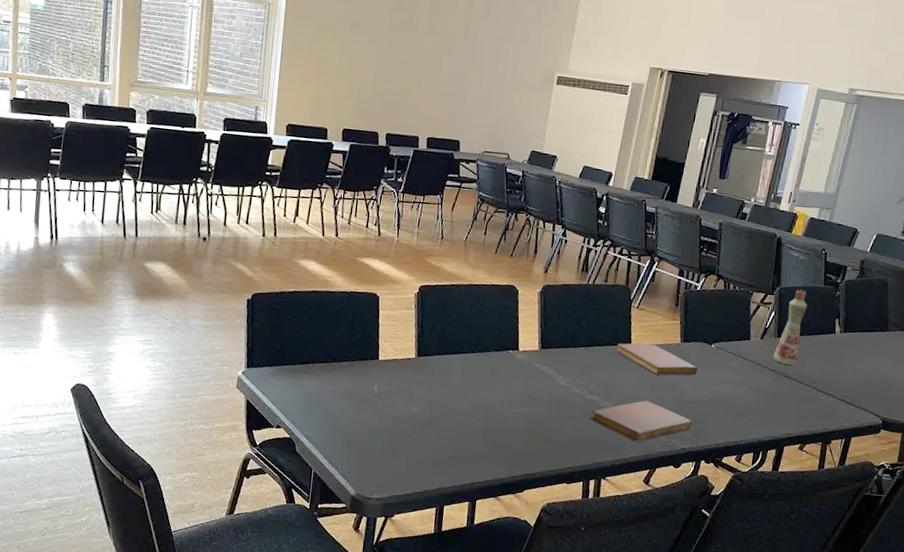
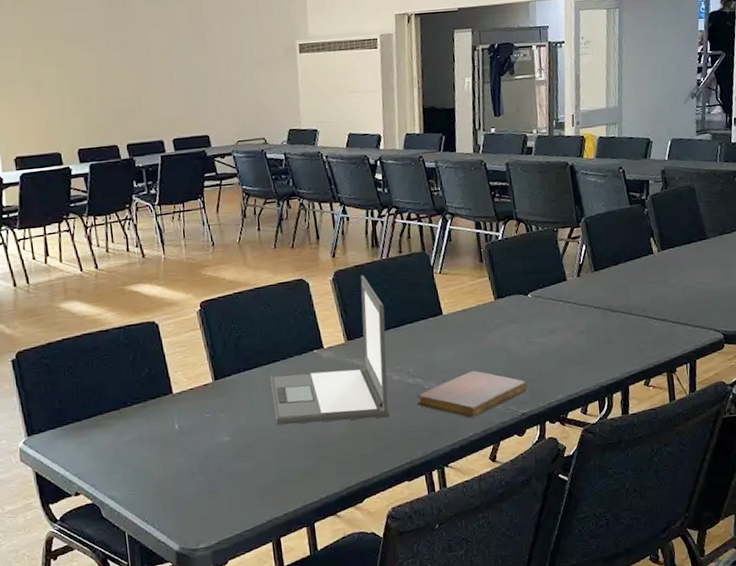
laptop: none [462,294,580,424] -> present [270,275,390,425]
notebook: present [616,343,699,376] -> none [427,308,520,341]
bottle: present [773,289,807,365] -> none [594,215,623,299]

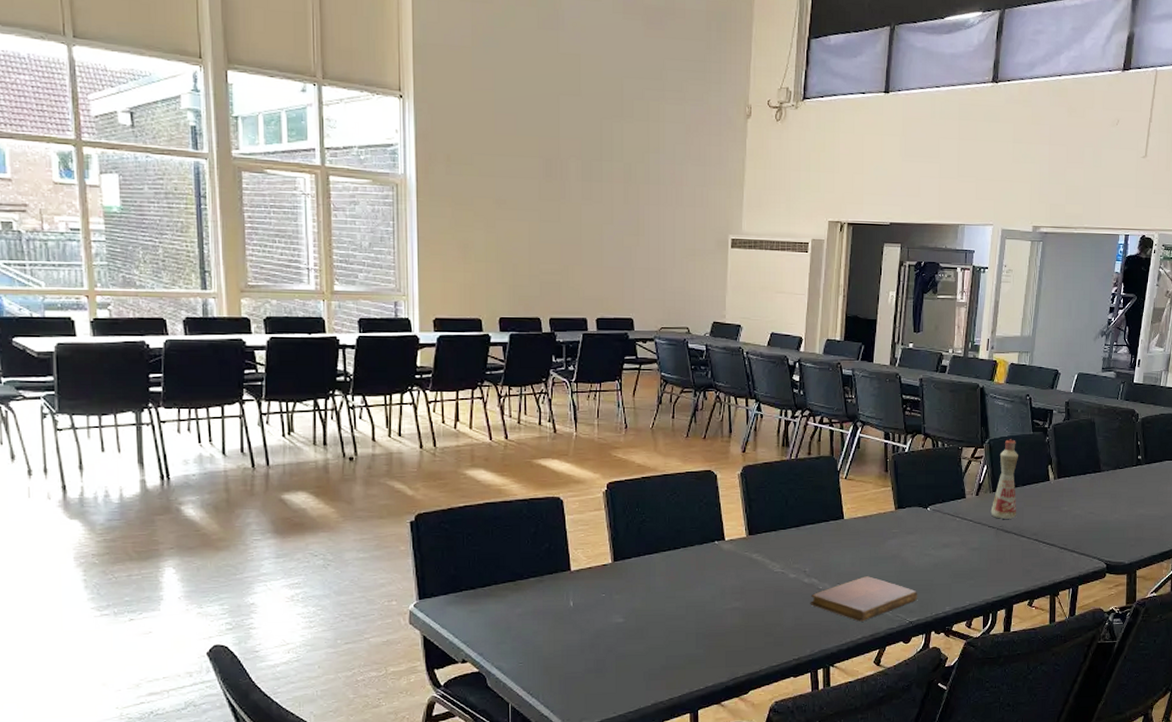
laptop: present [270,275,390,425] -> none [669,472,788,614]
bottle: none [594,215,623,299] -> present [990,439,1018,519]

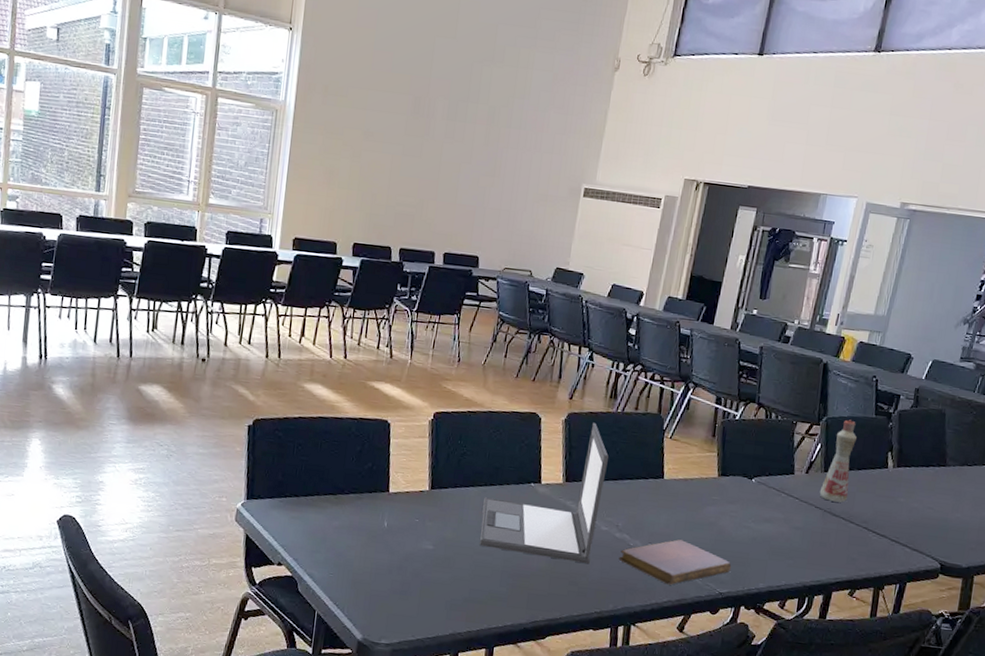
laptop: none [669,472,788,614] -> present [480,422,609,564]

